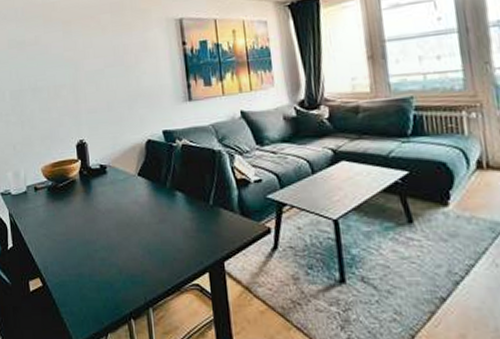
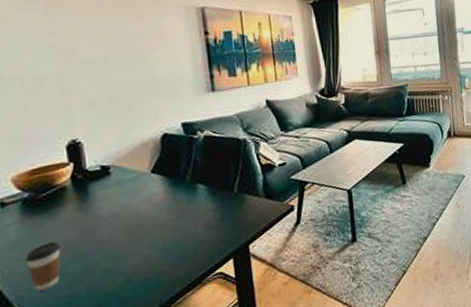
coffee cup: none [49,226,72,266] -> present [25,241,61,291]

